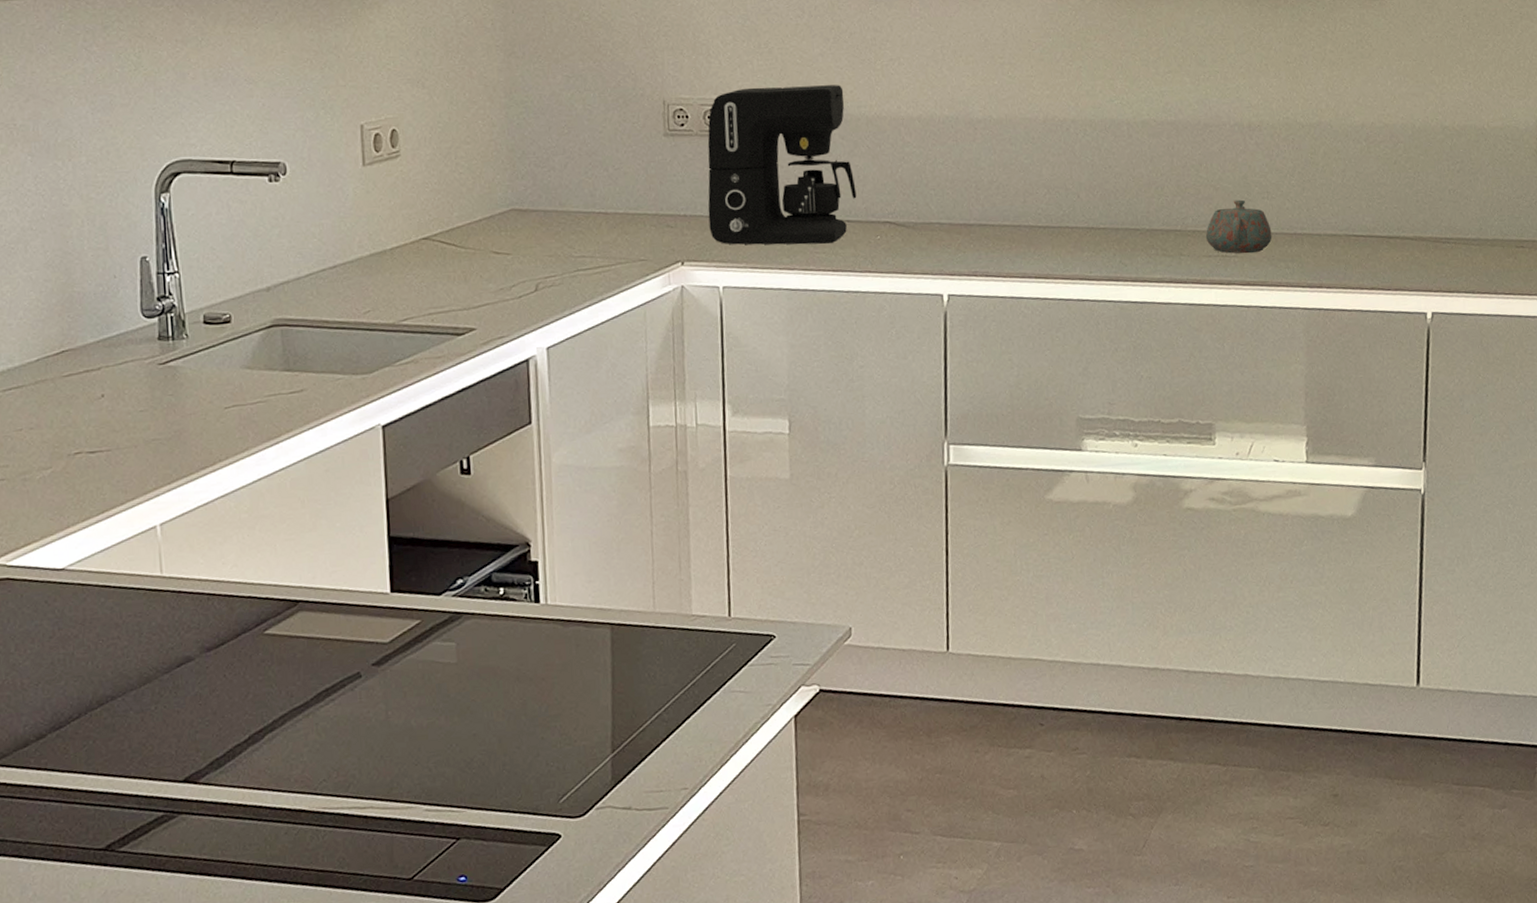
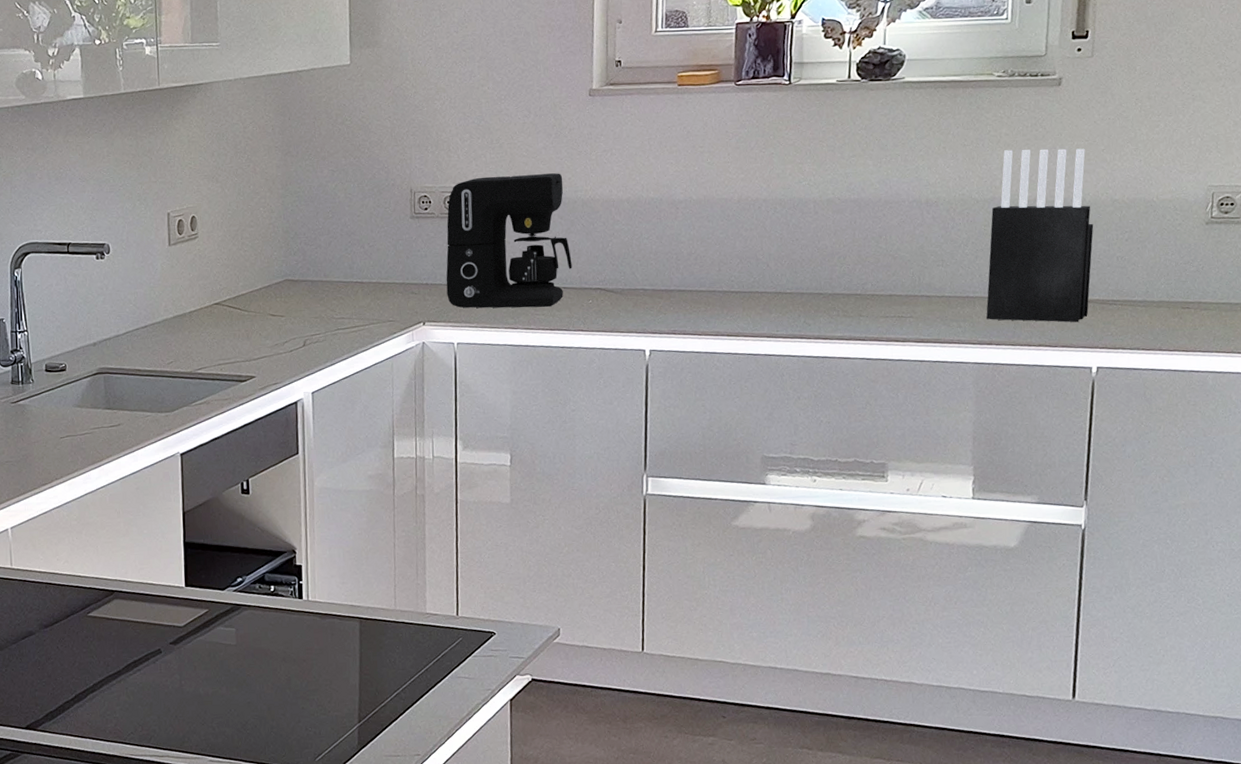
teapot: present [1205,199,1272,254] -> none [883,267,946,315]
knife block: none [1315,68,1425,263] -> present [986,148,1094,323]

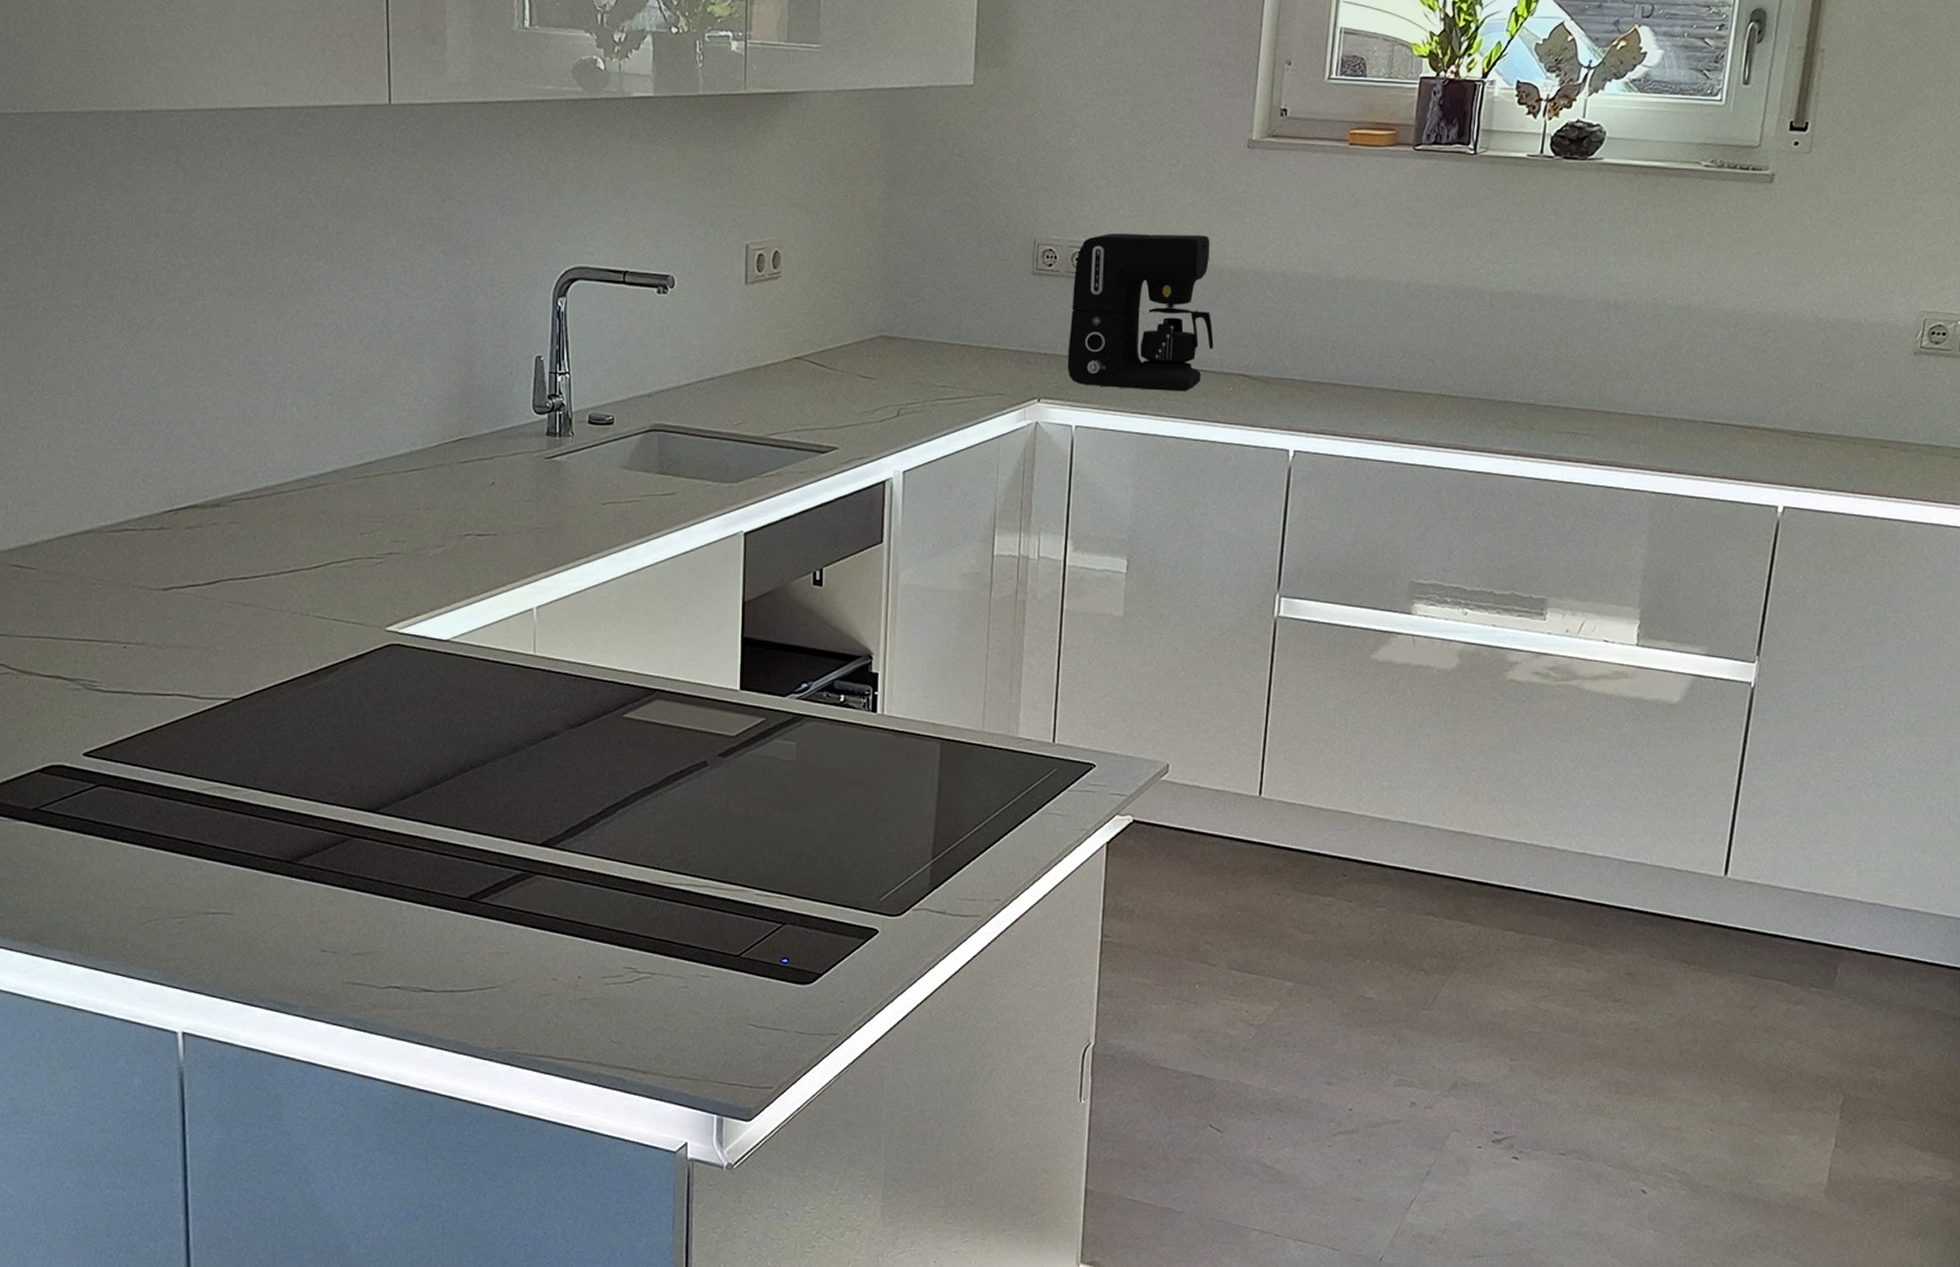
knife block: present [986,148,1094,323] -> none [1669,252,1794,455]

